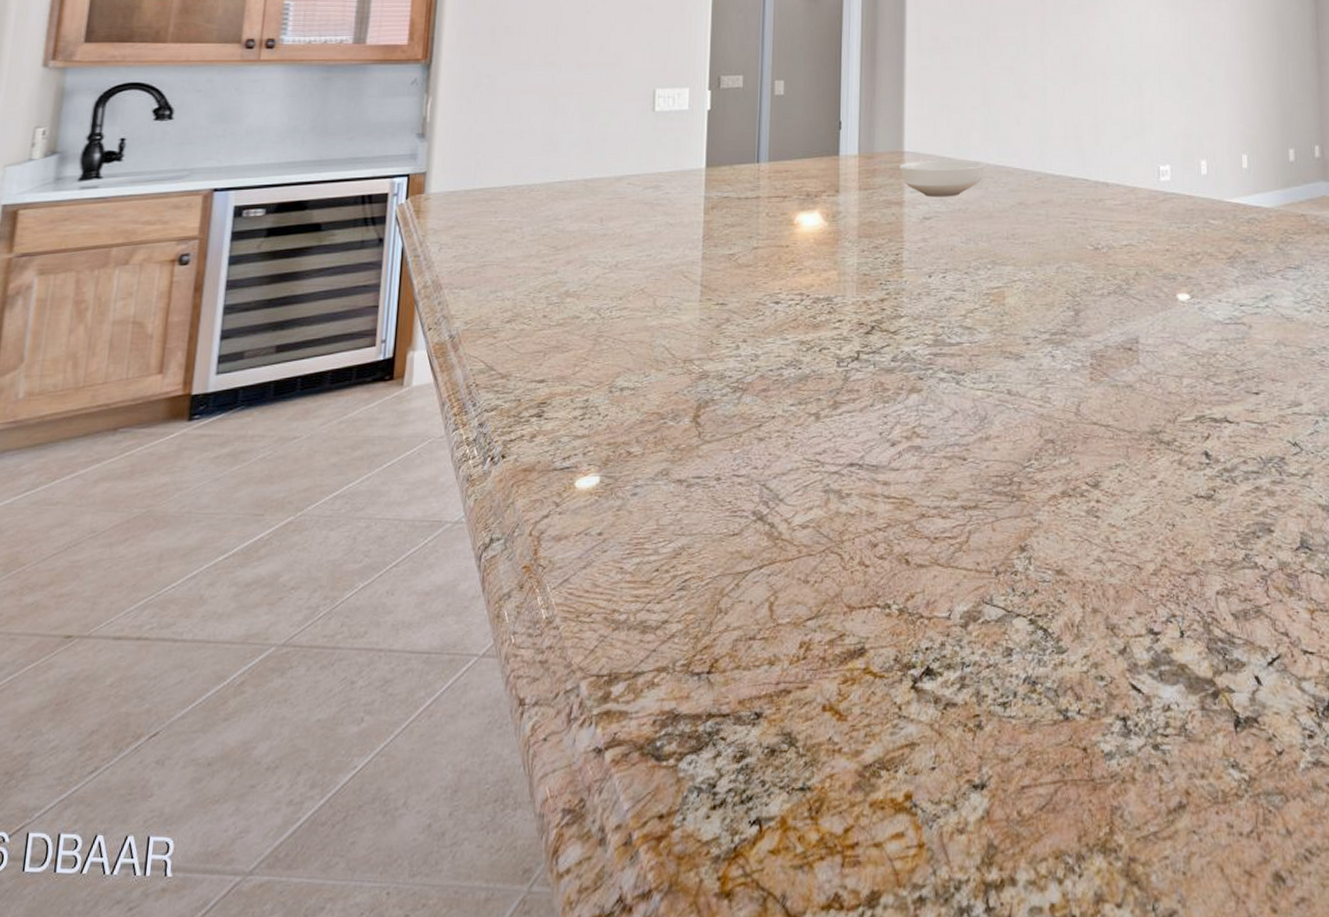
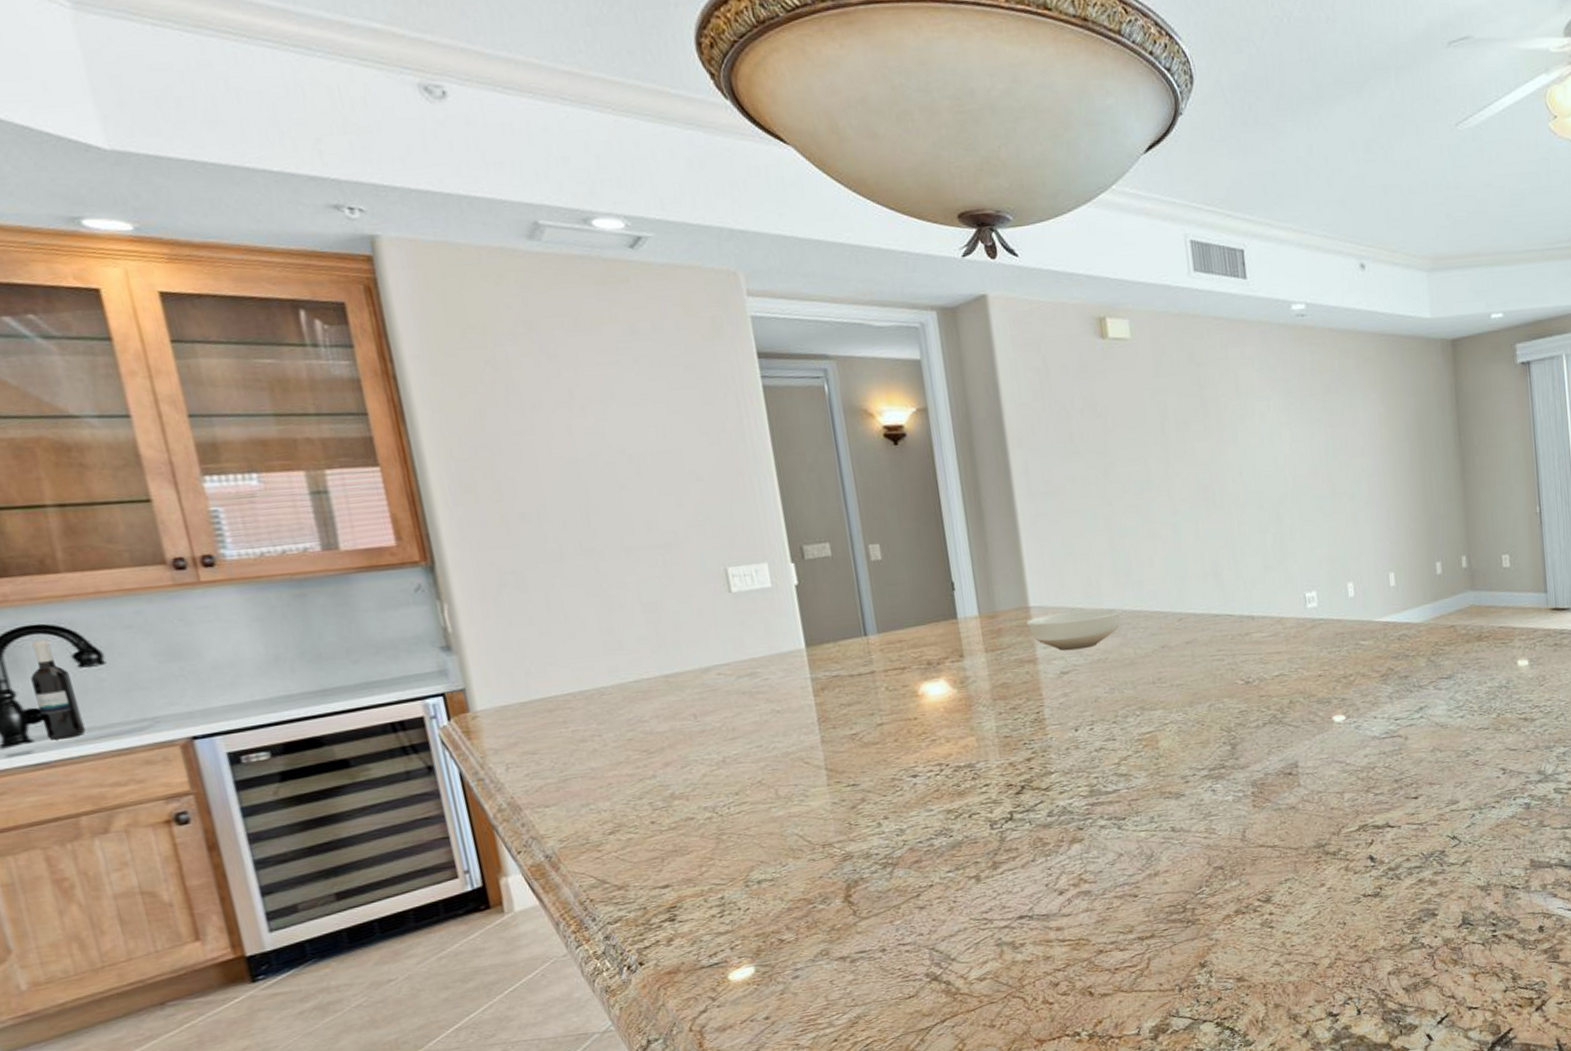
wine bottle: none [113,95,146,179] -> present [30,639,86,740]

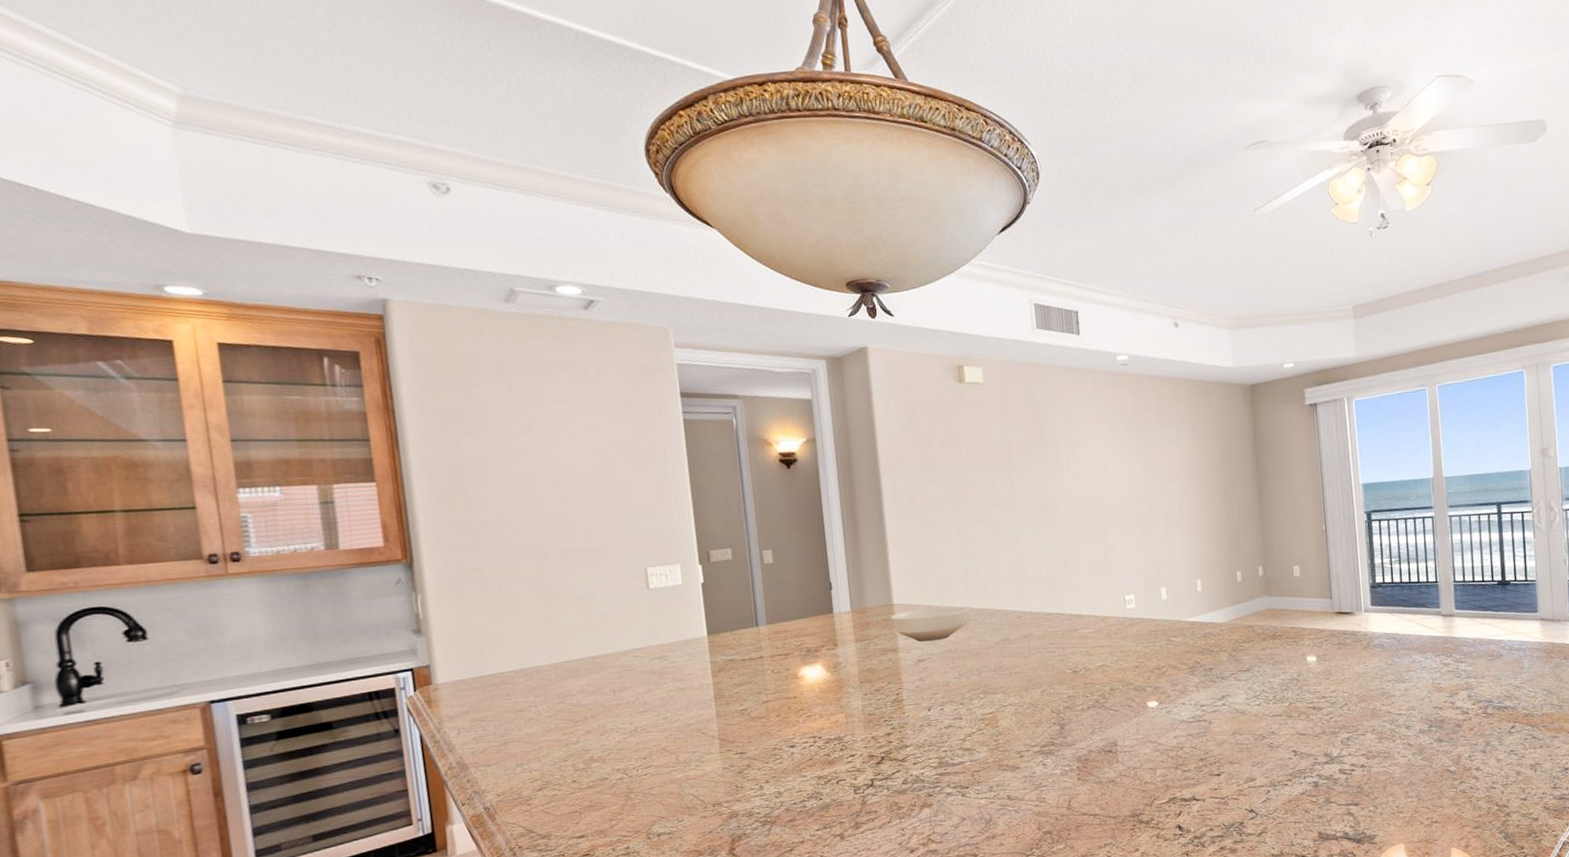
wine bottle: present [30,639,86,740] -> none [89,619,127,701]

